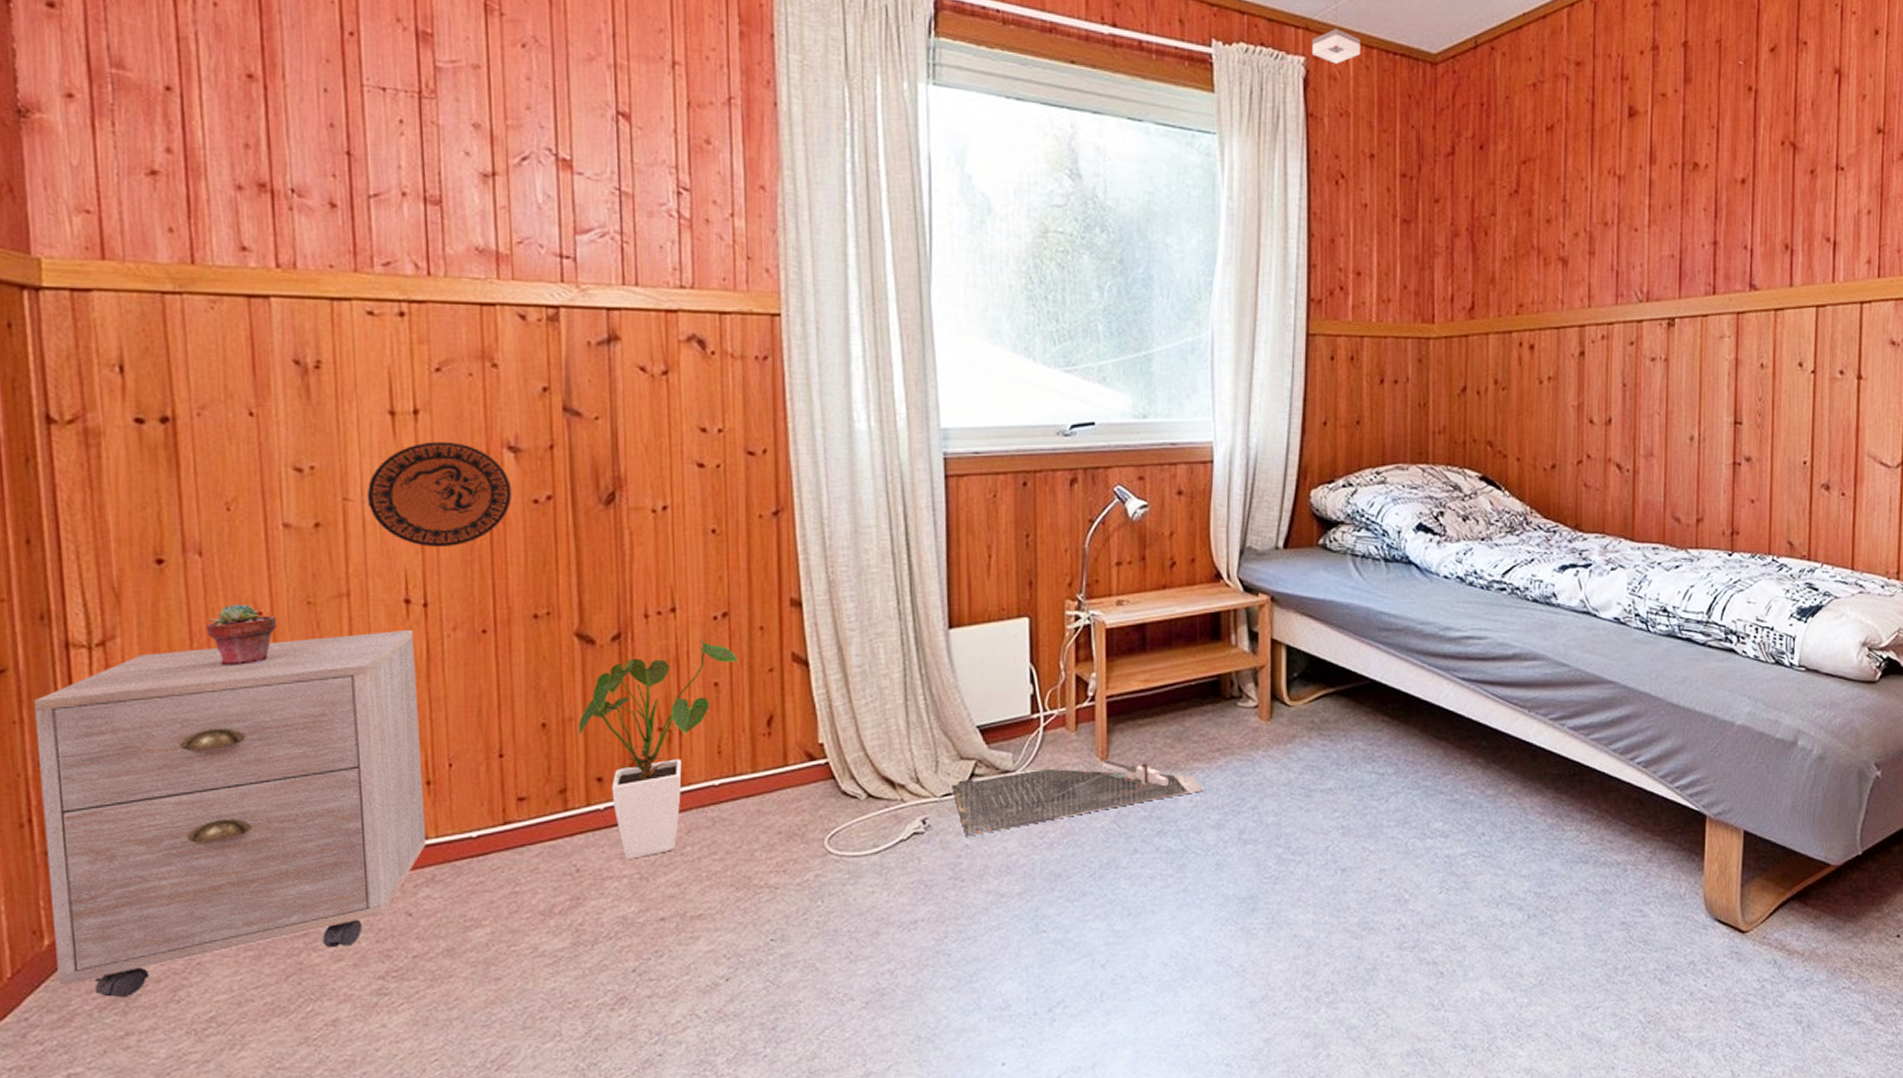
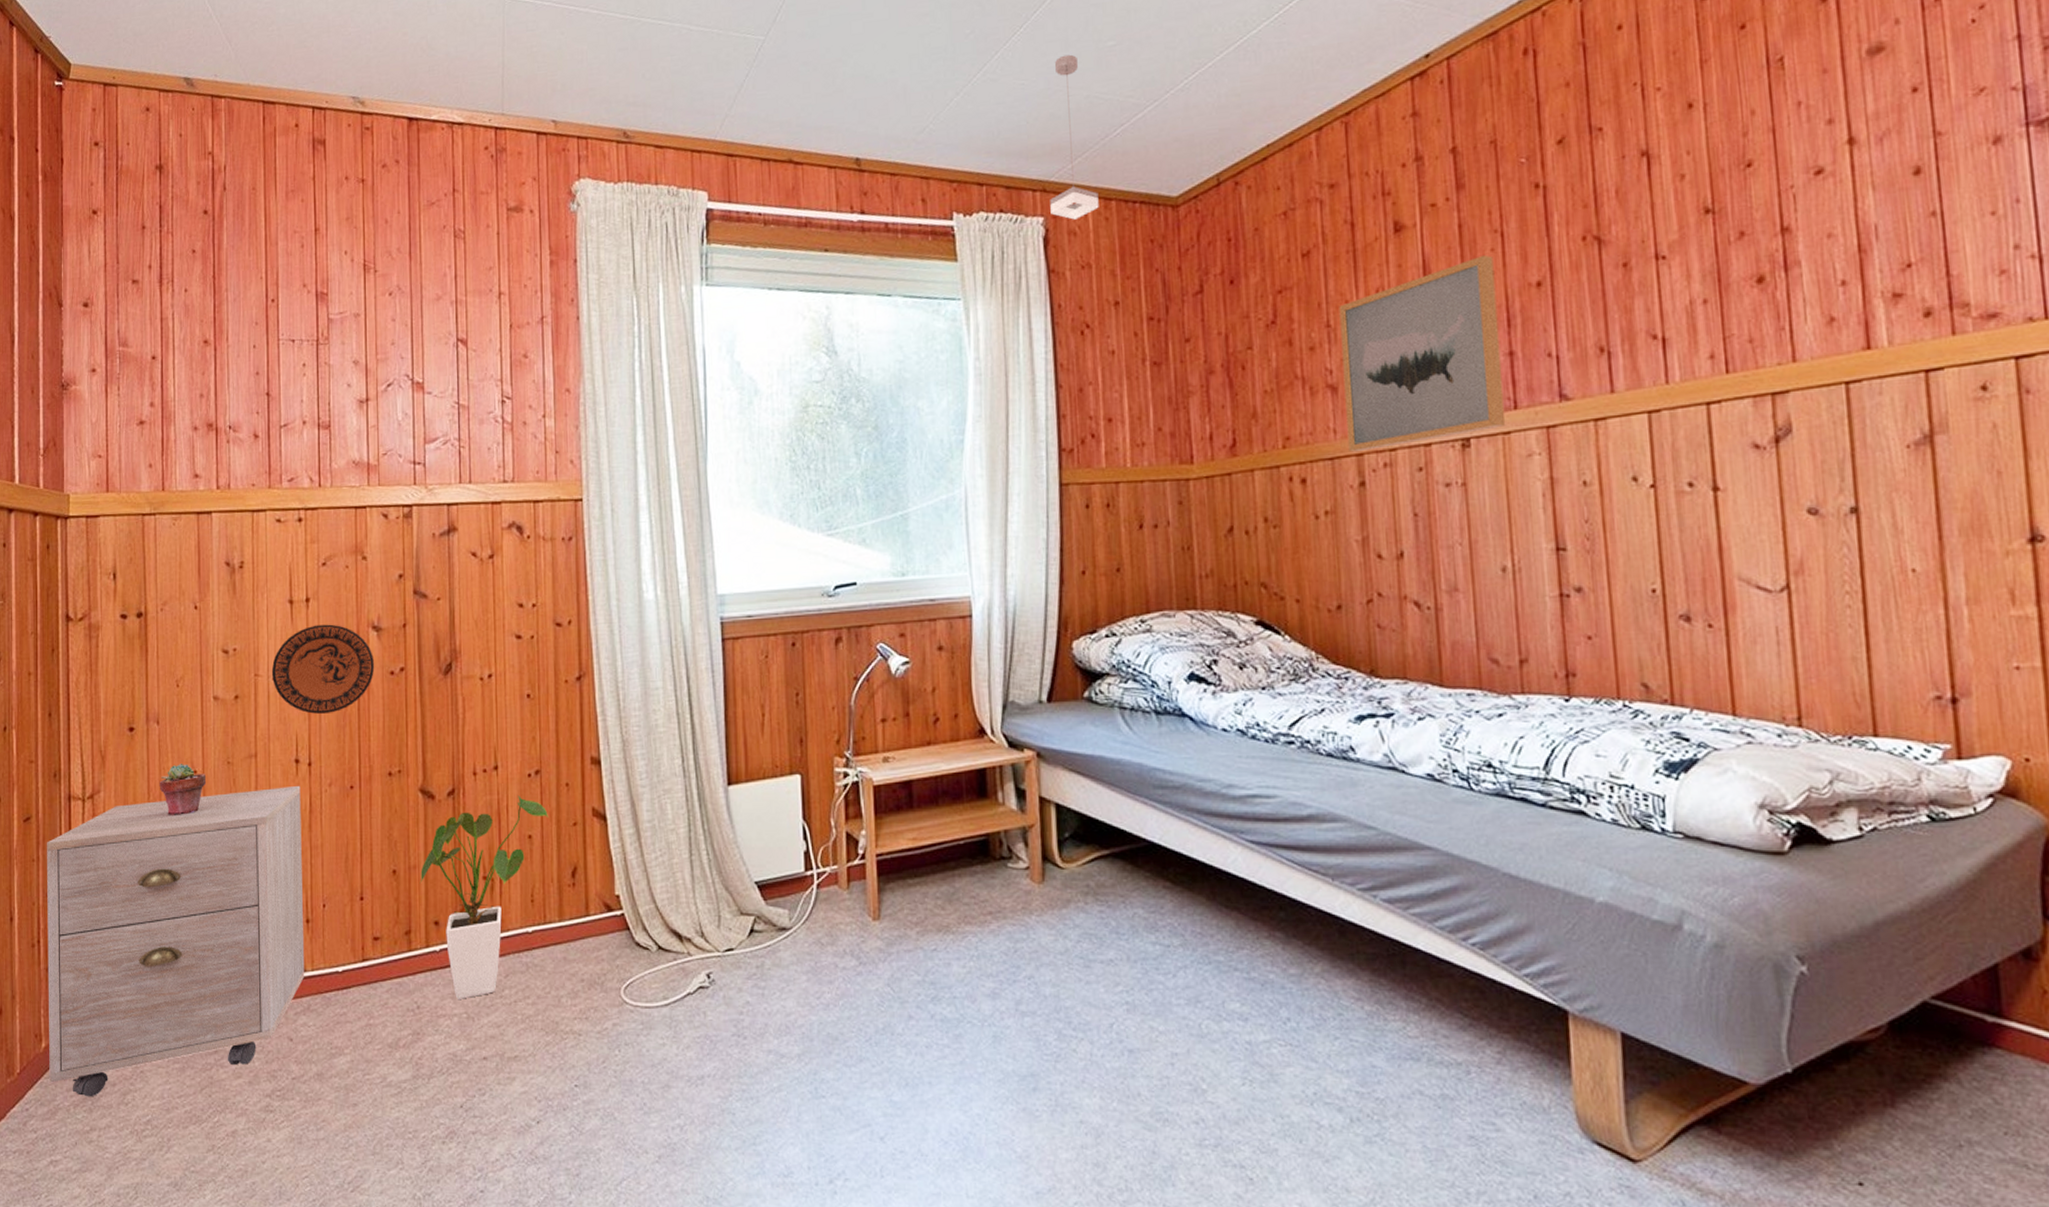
bath mat: present [952,759,1204,837] -> none [733,919,977,994]
wall art: none [1573,148,1709,323] -> present [1339,254,1506,453]

